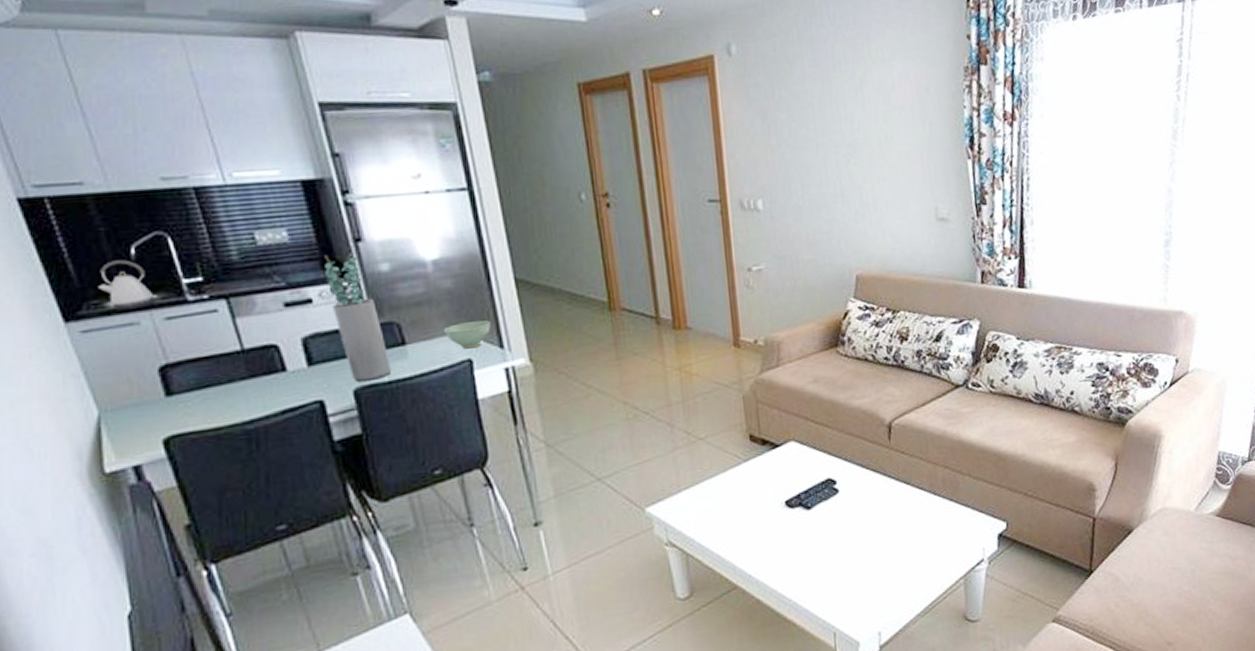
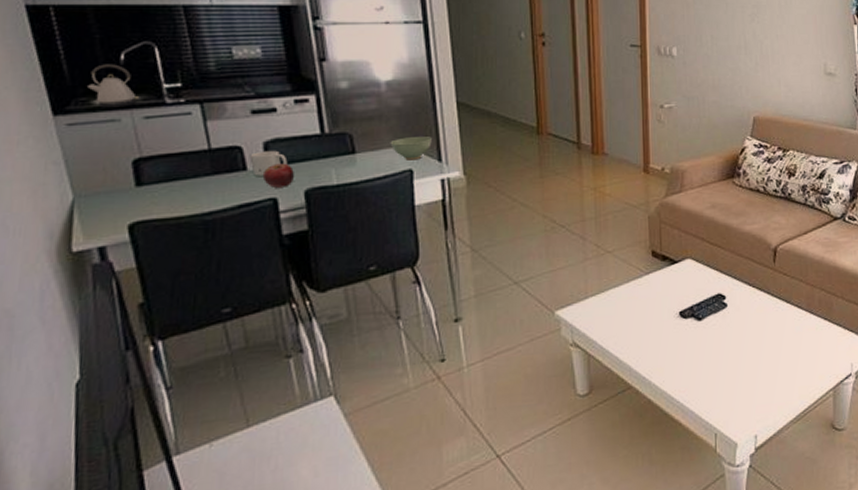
mug: none [288,346,331,379] -> present [249,150,288,178]
fruit: none [304,360,341,389] -> present [262,163,295,188]
vase: present [324,246,392,382] -> none [291,65,341,183]

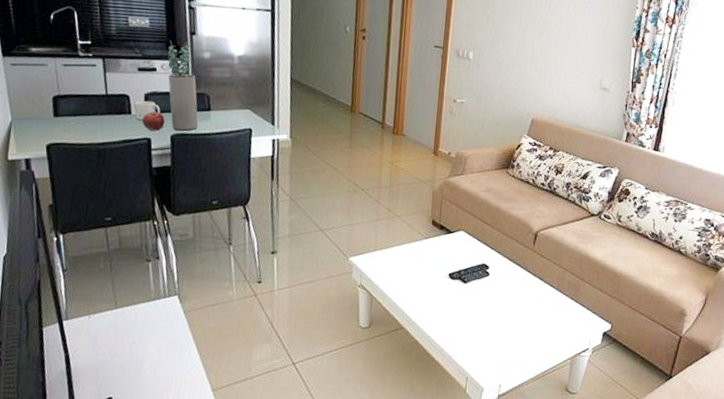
kettle: present [88,64,140,109] -> none [27,21,62,56]
vase: none [291,65,341,183] -> present [167,37,199,131]
bowl: present [390,137,432,160] -> none [236,102,269,122]

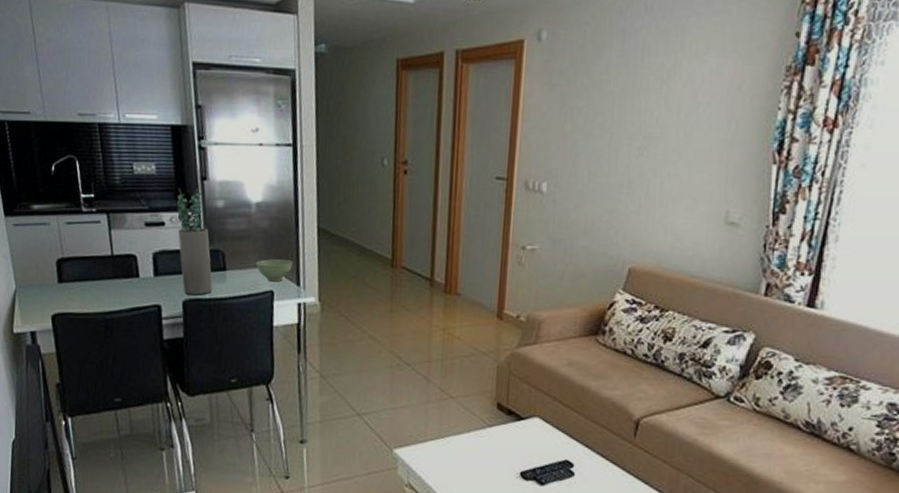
mug: present [134,100,161,121] -> none [141,261,171,285]
fruit: present [141,111,165,131] -> none [150,273,176,296]
bowl: none [236,102,269,122] -> present [255,259,293,282]

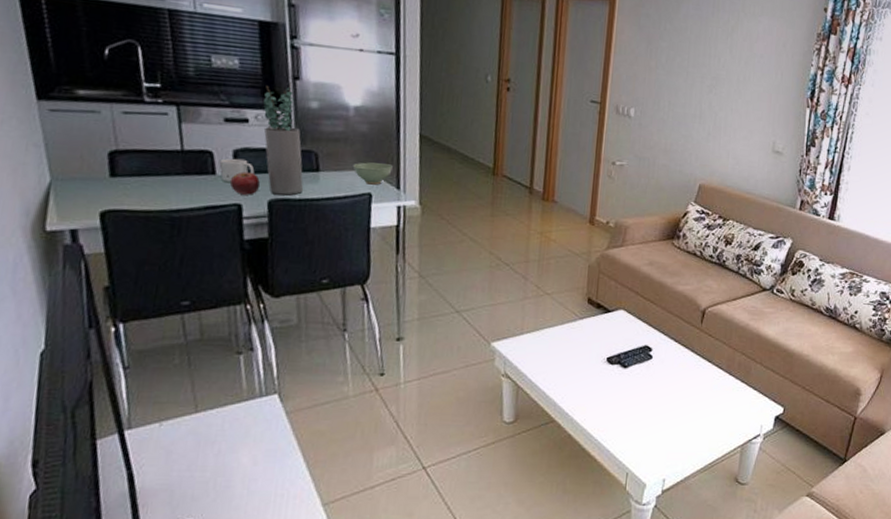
mug: none [141,261,171,285] -> present [219,158,255,183]
fruit: none [150,273,176,296] -> present [229,171,261,195]

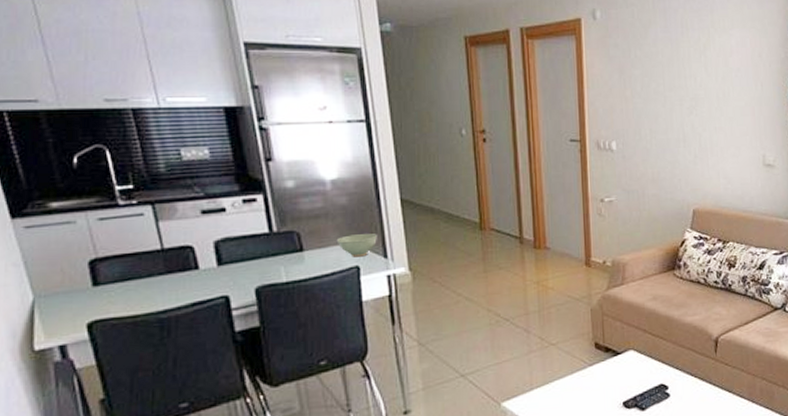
mug: present [219,158,255,183] -> none [201,249,238,276]
fruit: present [229,171,261,195] -> none [214,262,246,286]
vase: present [263,82,304,196] -> none [239,165,290,281]

